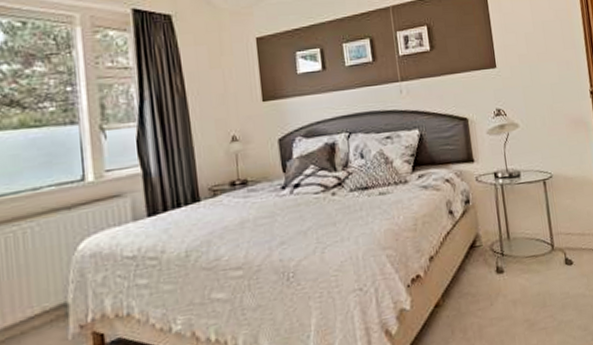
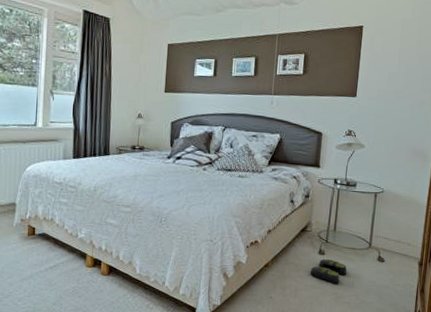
slippers: none [491,276,535,309] -> present [310,259,347,284]

